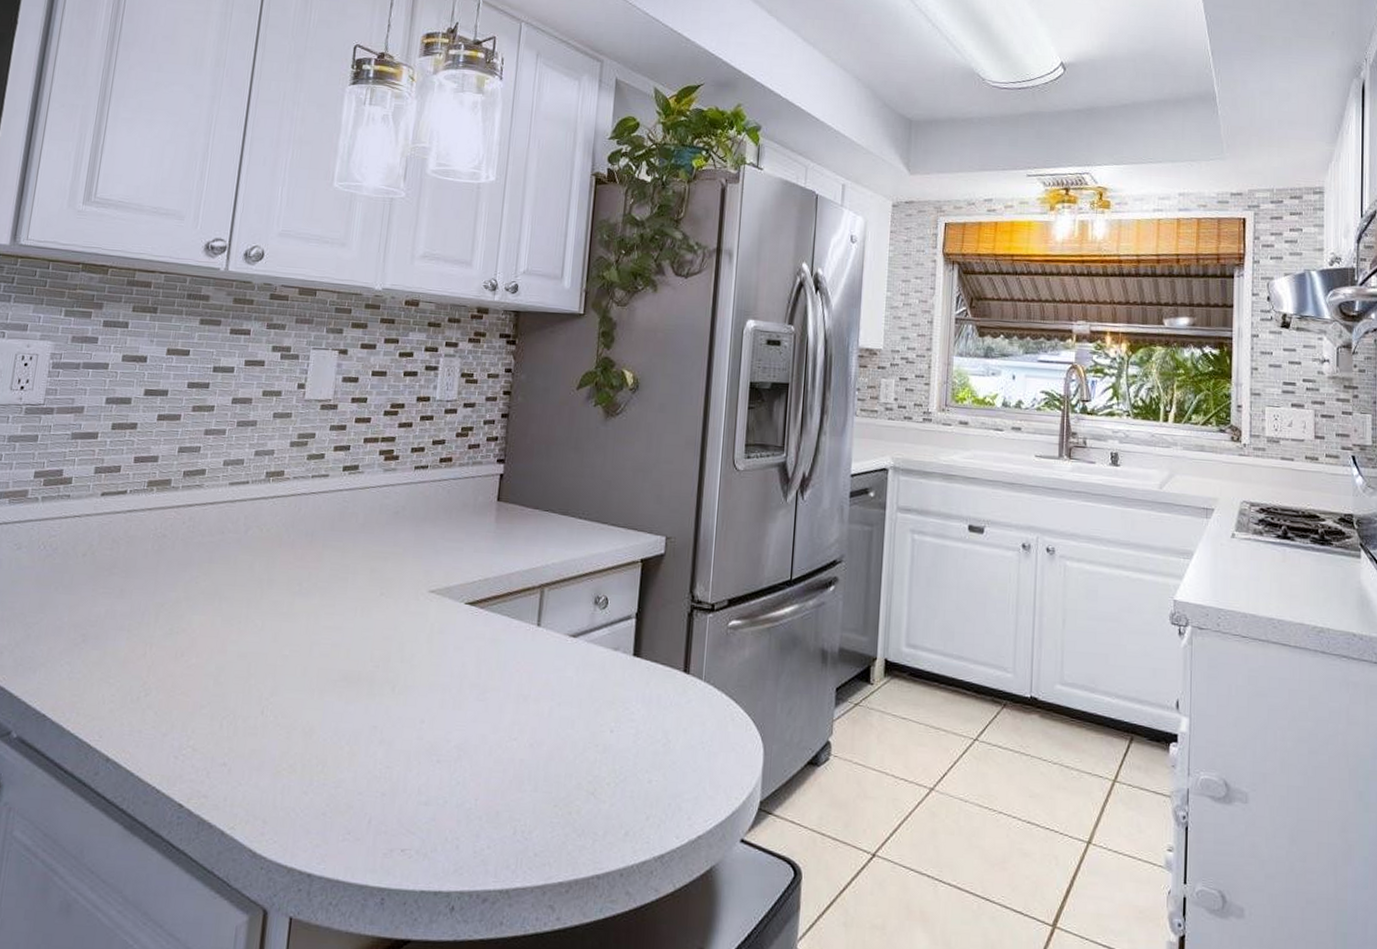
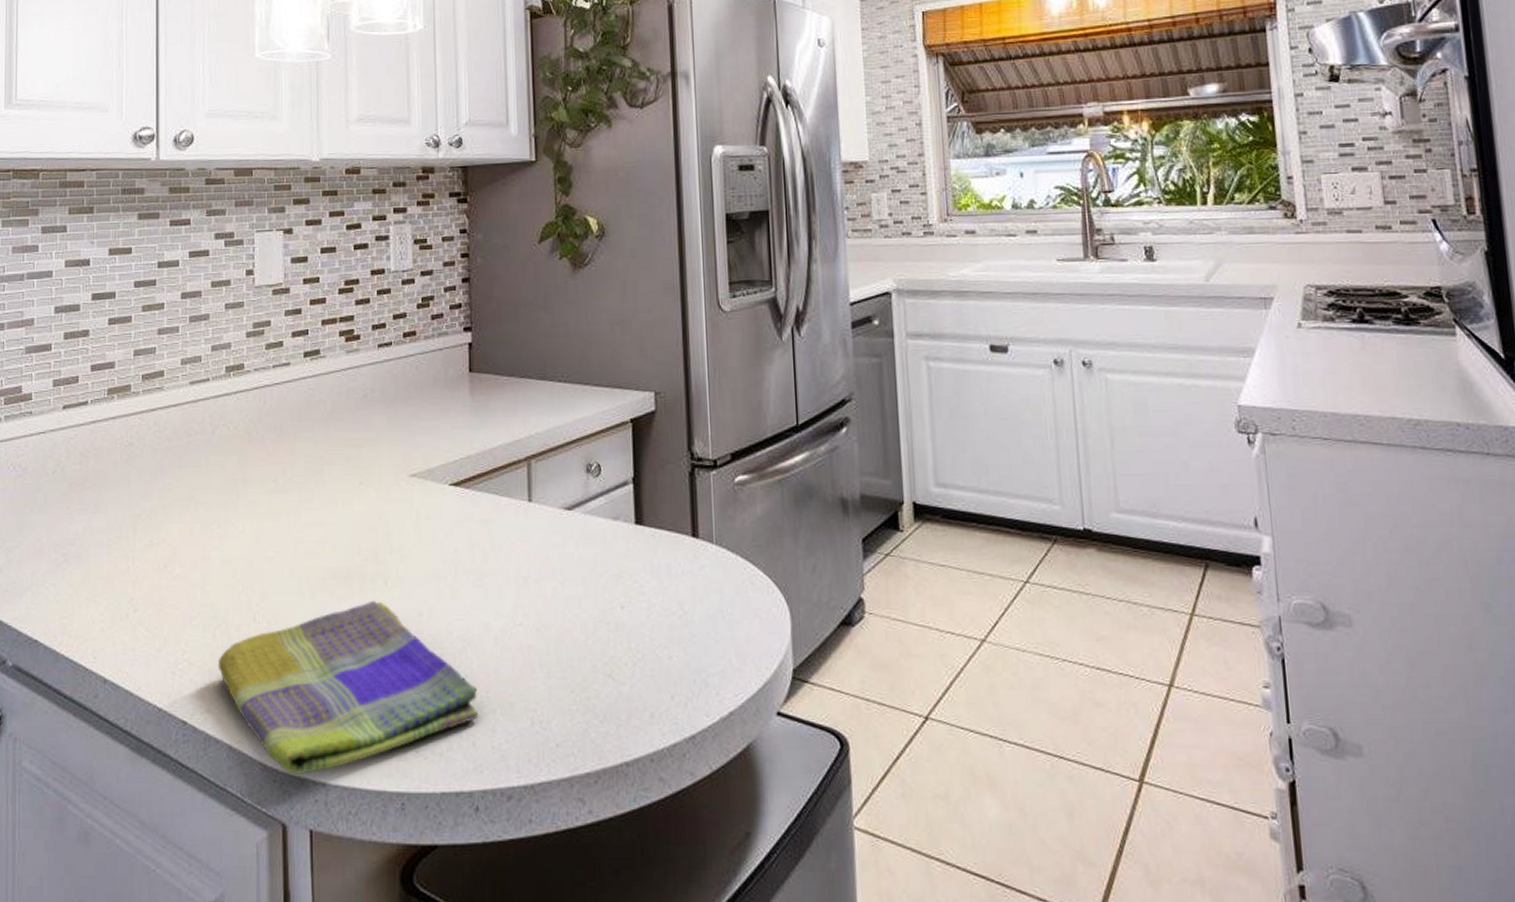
dish towel: none [220,704,468,864] -> present [217,600,479,774]

